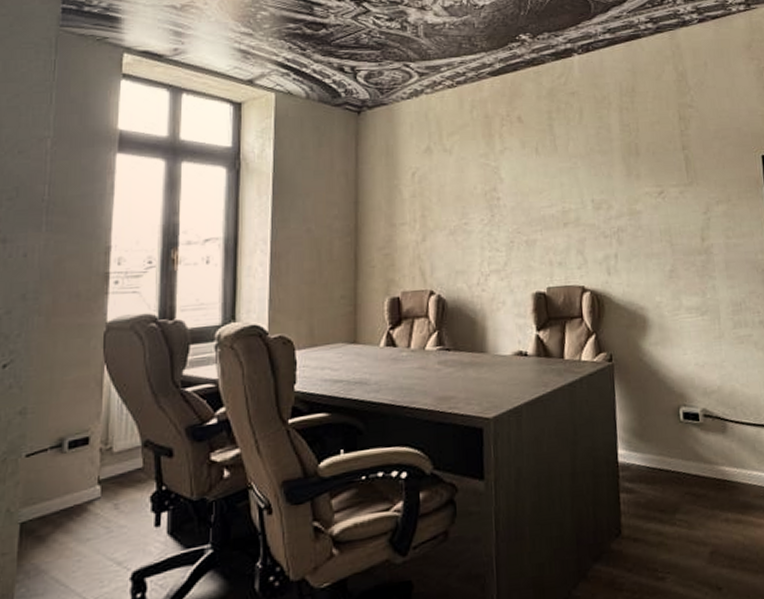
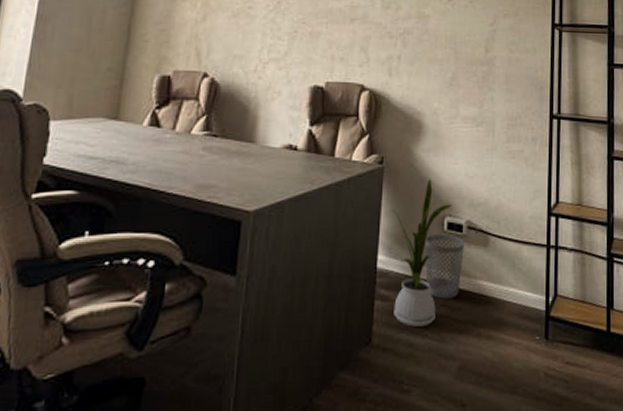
house plant: none [626,372,686,516] -> present [391,179,453,327]
wastebasket: none [662,424,703,487] -> present [425,234,464,299]

